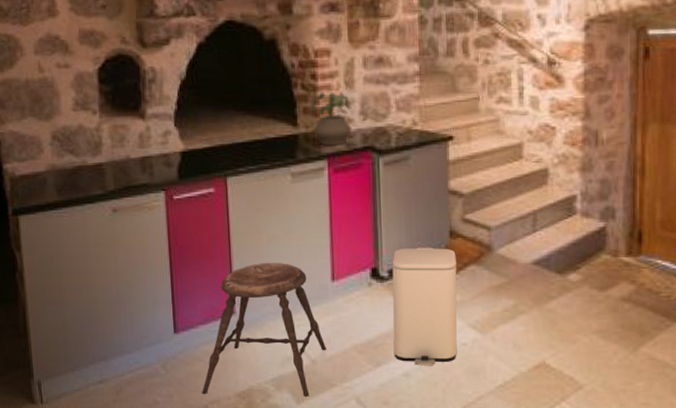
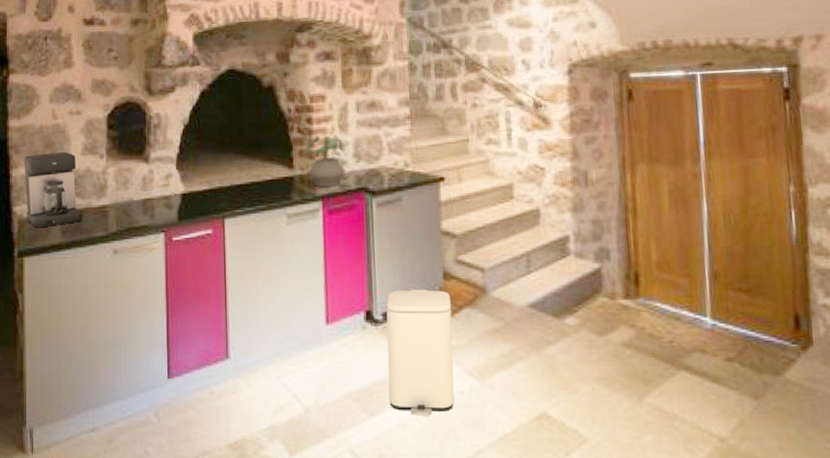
coffee maker: none [11,107,78,187] -> present [24,151,83,228]
stool: present [202,262,326,397] -> none [194,304,320,449]

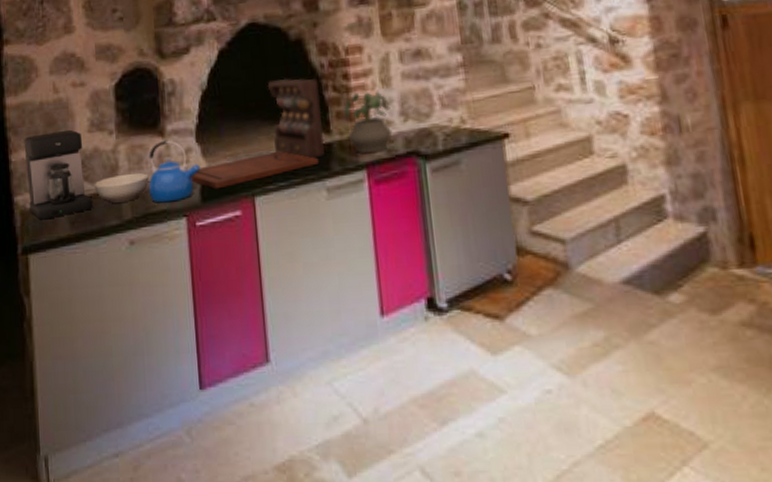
bowl: none [85,192,133,217] -> present [94,172,149,203]
kettle: none [132,166,179,219] -> present [148,140,201,203]
cutting board: none [170,180,282,211] -> present [191,150,320,190]
spice rack: none [241,119,287,189] -> present [267,78,325,159]
pedal bin: present [386,289,454,415] -> none [450,268,541,422]

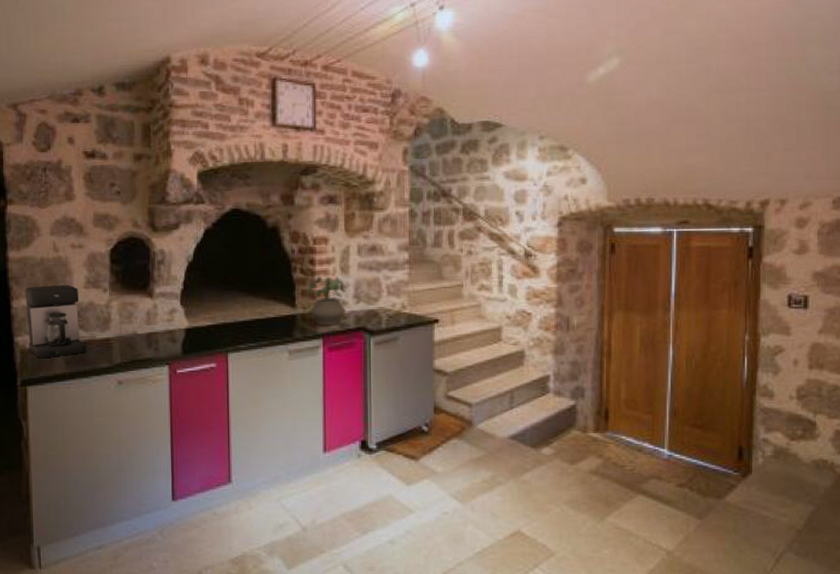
bowl: present [94,172,149,203] -> none [88,325,137,349]
kettle: present [148,140,201,203] -> none [136,301,183,352]
cutting board: present [191,150,320,190] -> none [174,317,284,345]
spice rack: present [267,78,325,159] -> none [245,258,290,327]

